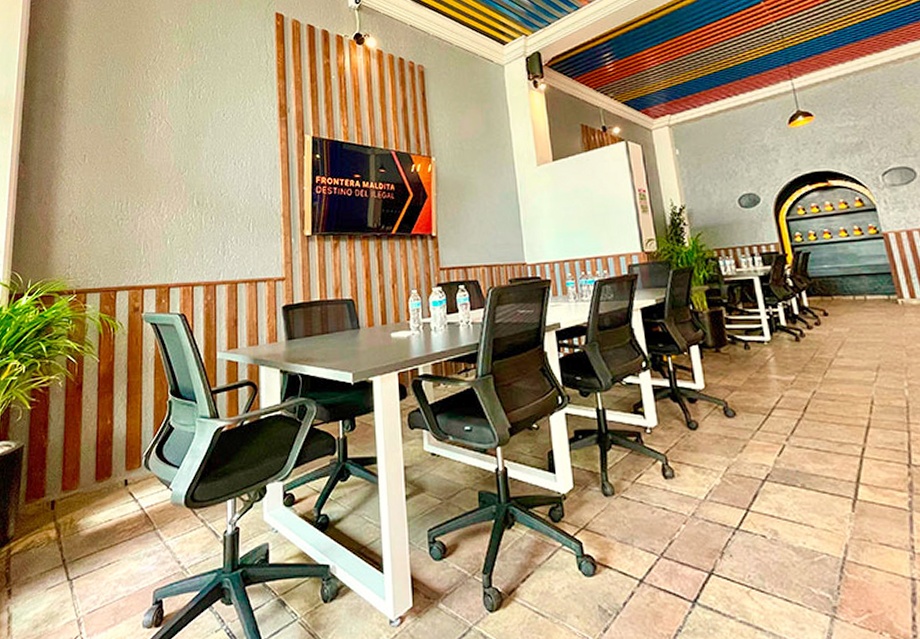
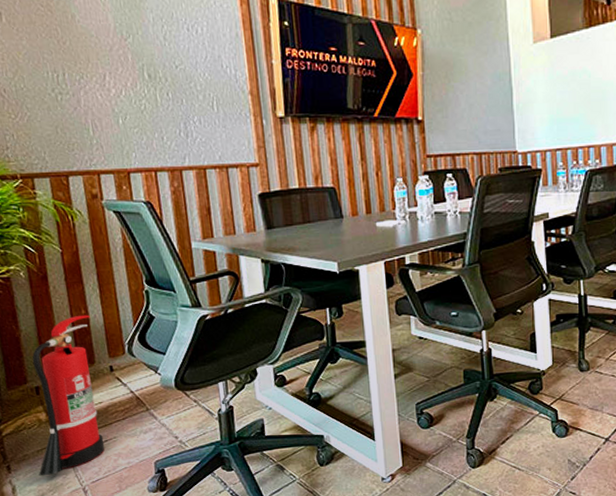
fire extinguisher: none [37,425,114,603] -> present [32,314,105,476]

